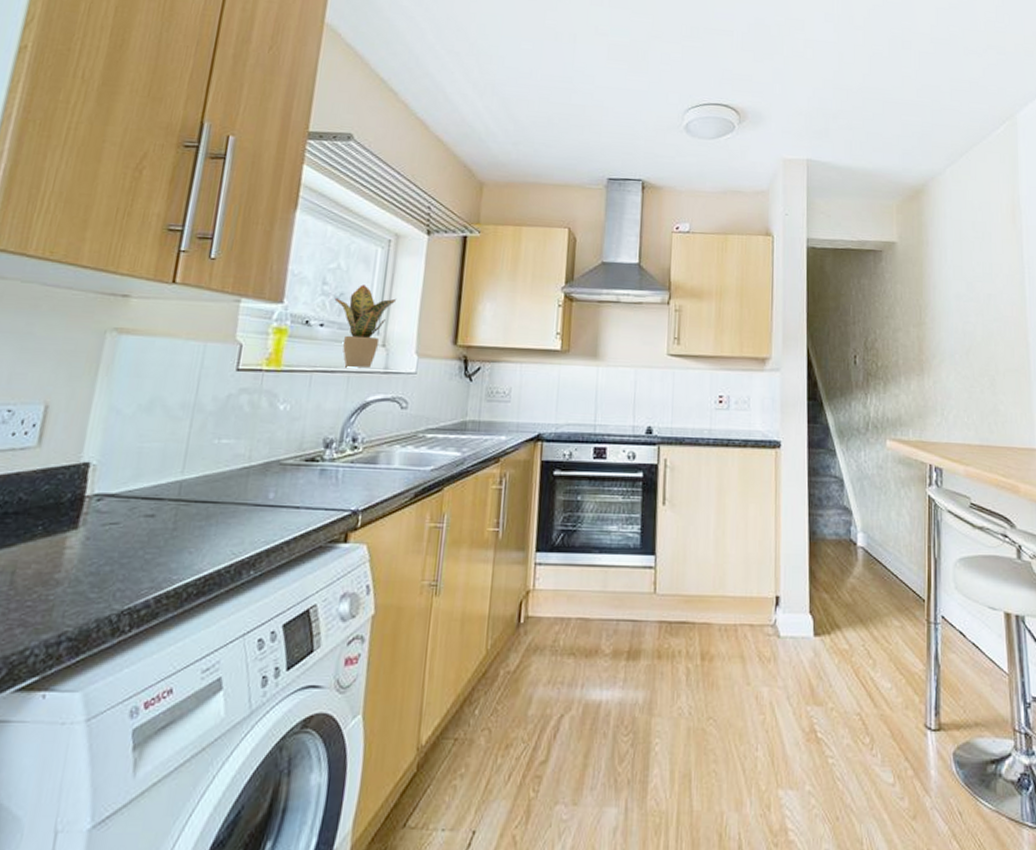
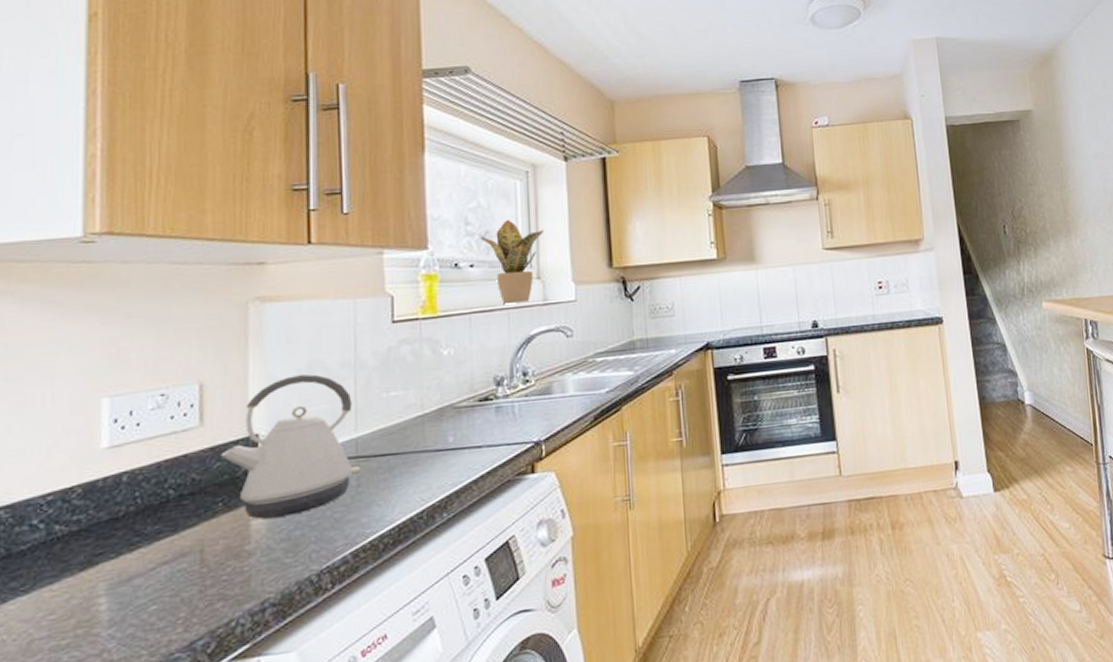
kettle: none [50,409,185,550] -> present [220,374,361,519]

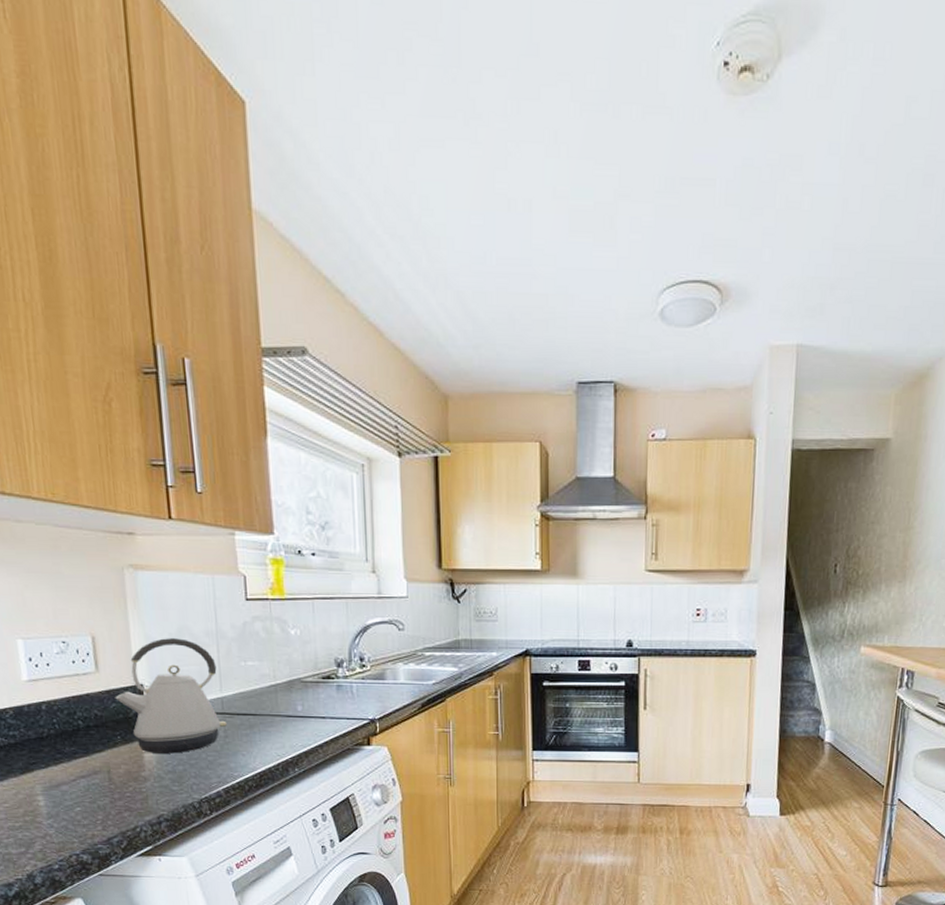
potted plant: present [480,220,544,303] -> none [320,512,379,593]

